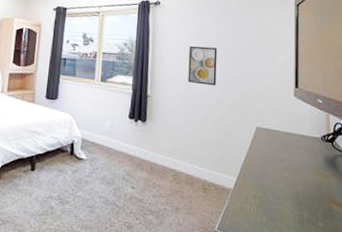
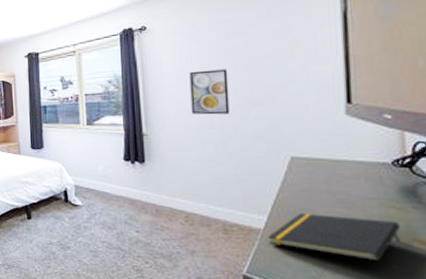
notepad: none [235,175,325,220] -> present [267,212,401,262]

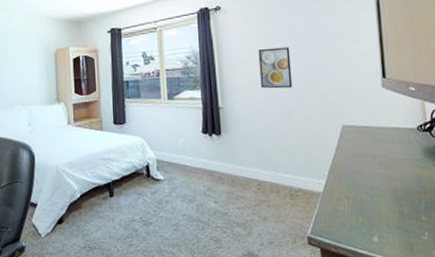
notepad: present [267,212,401,262] -> none [326,175,426,215]

